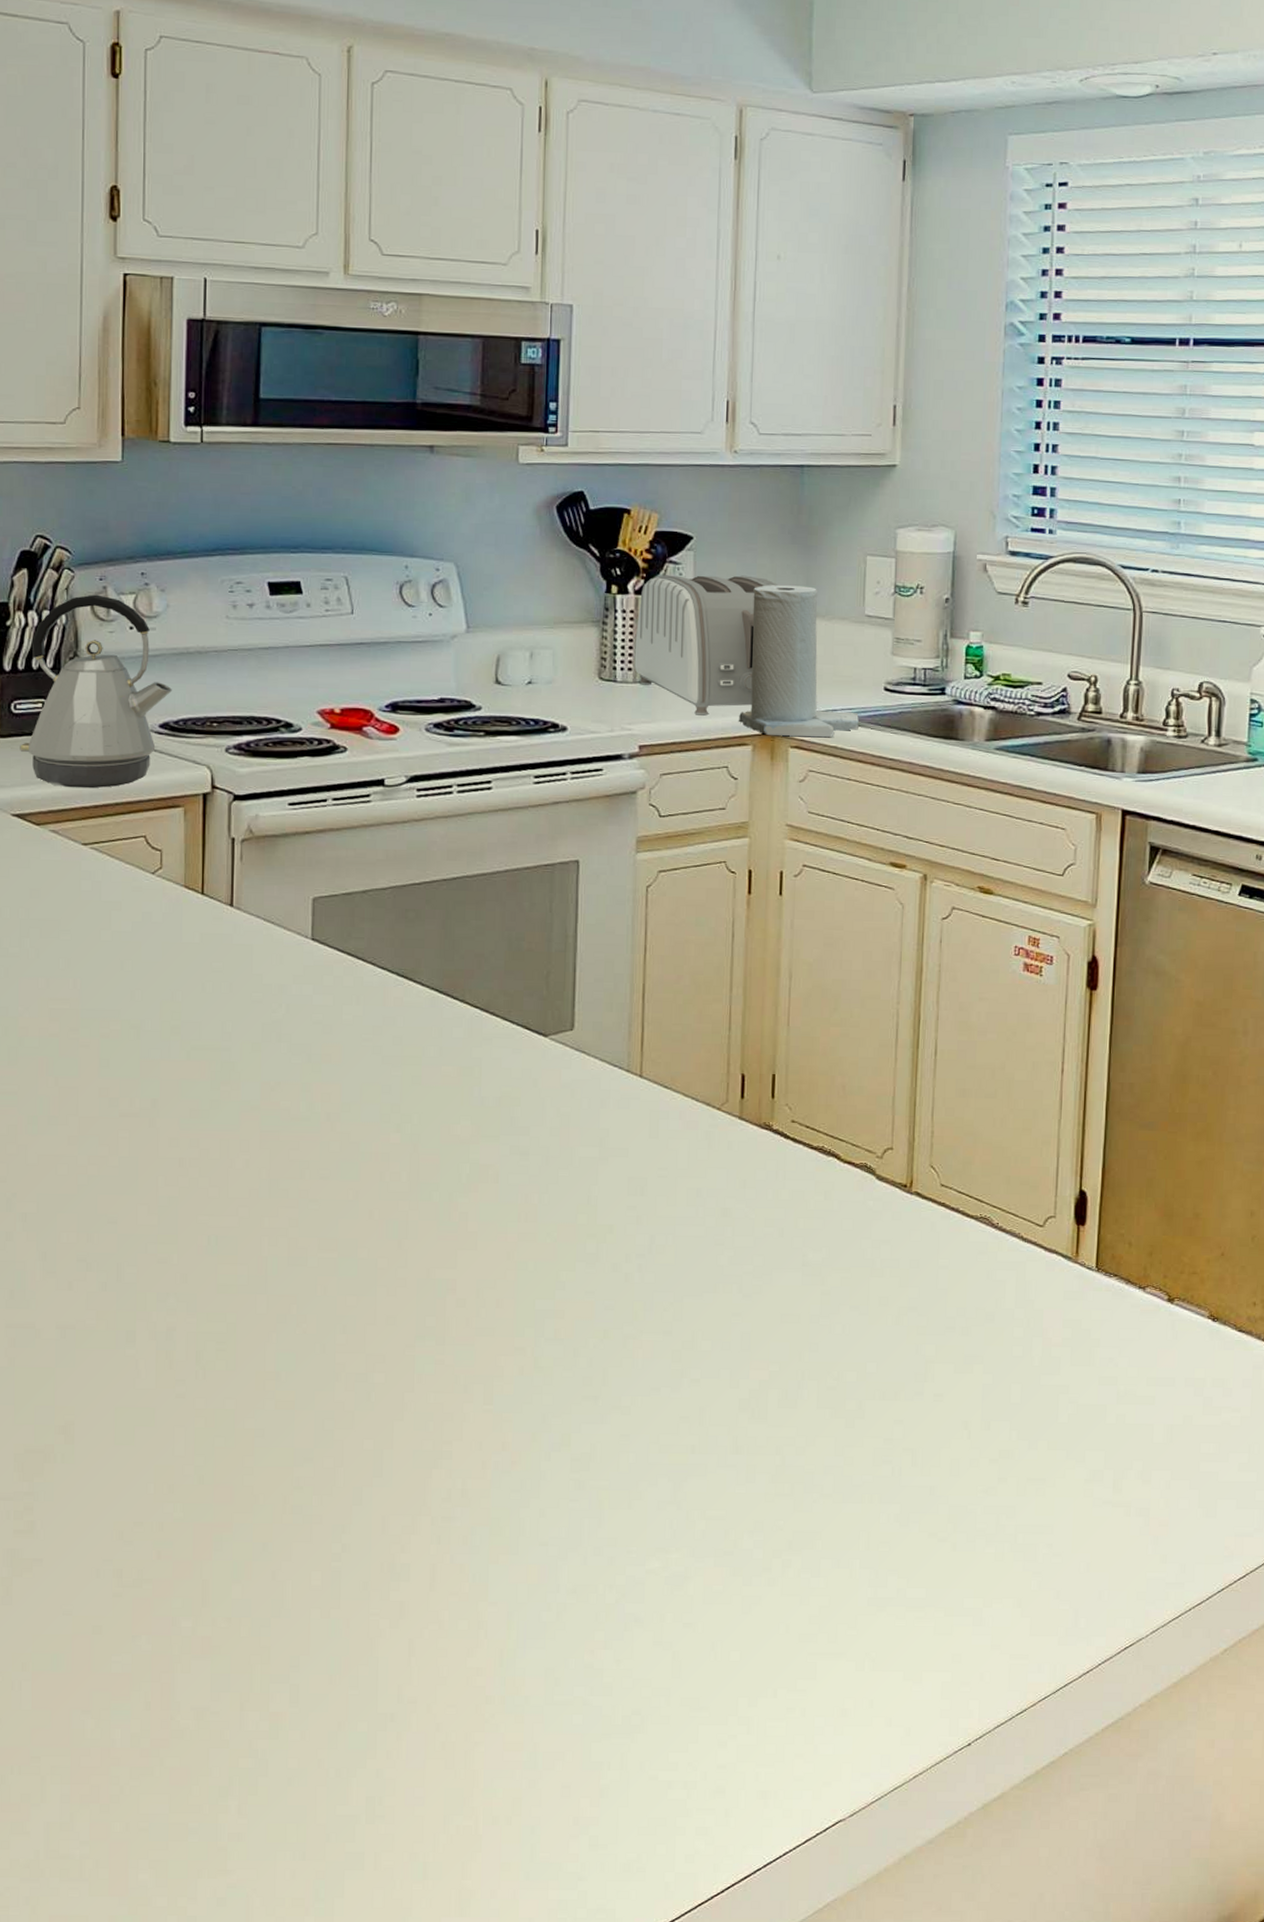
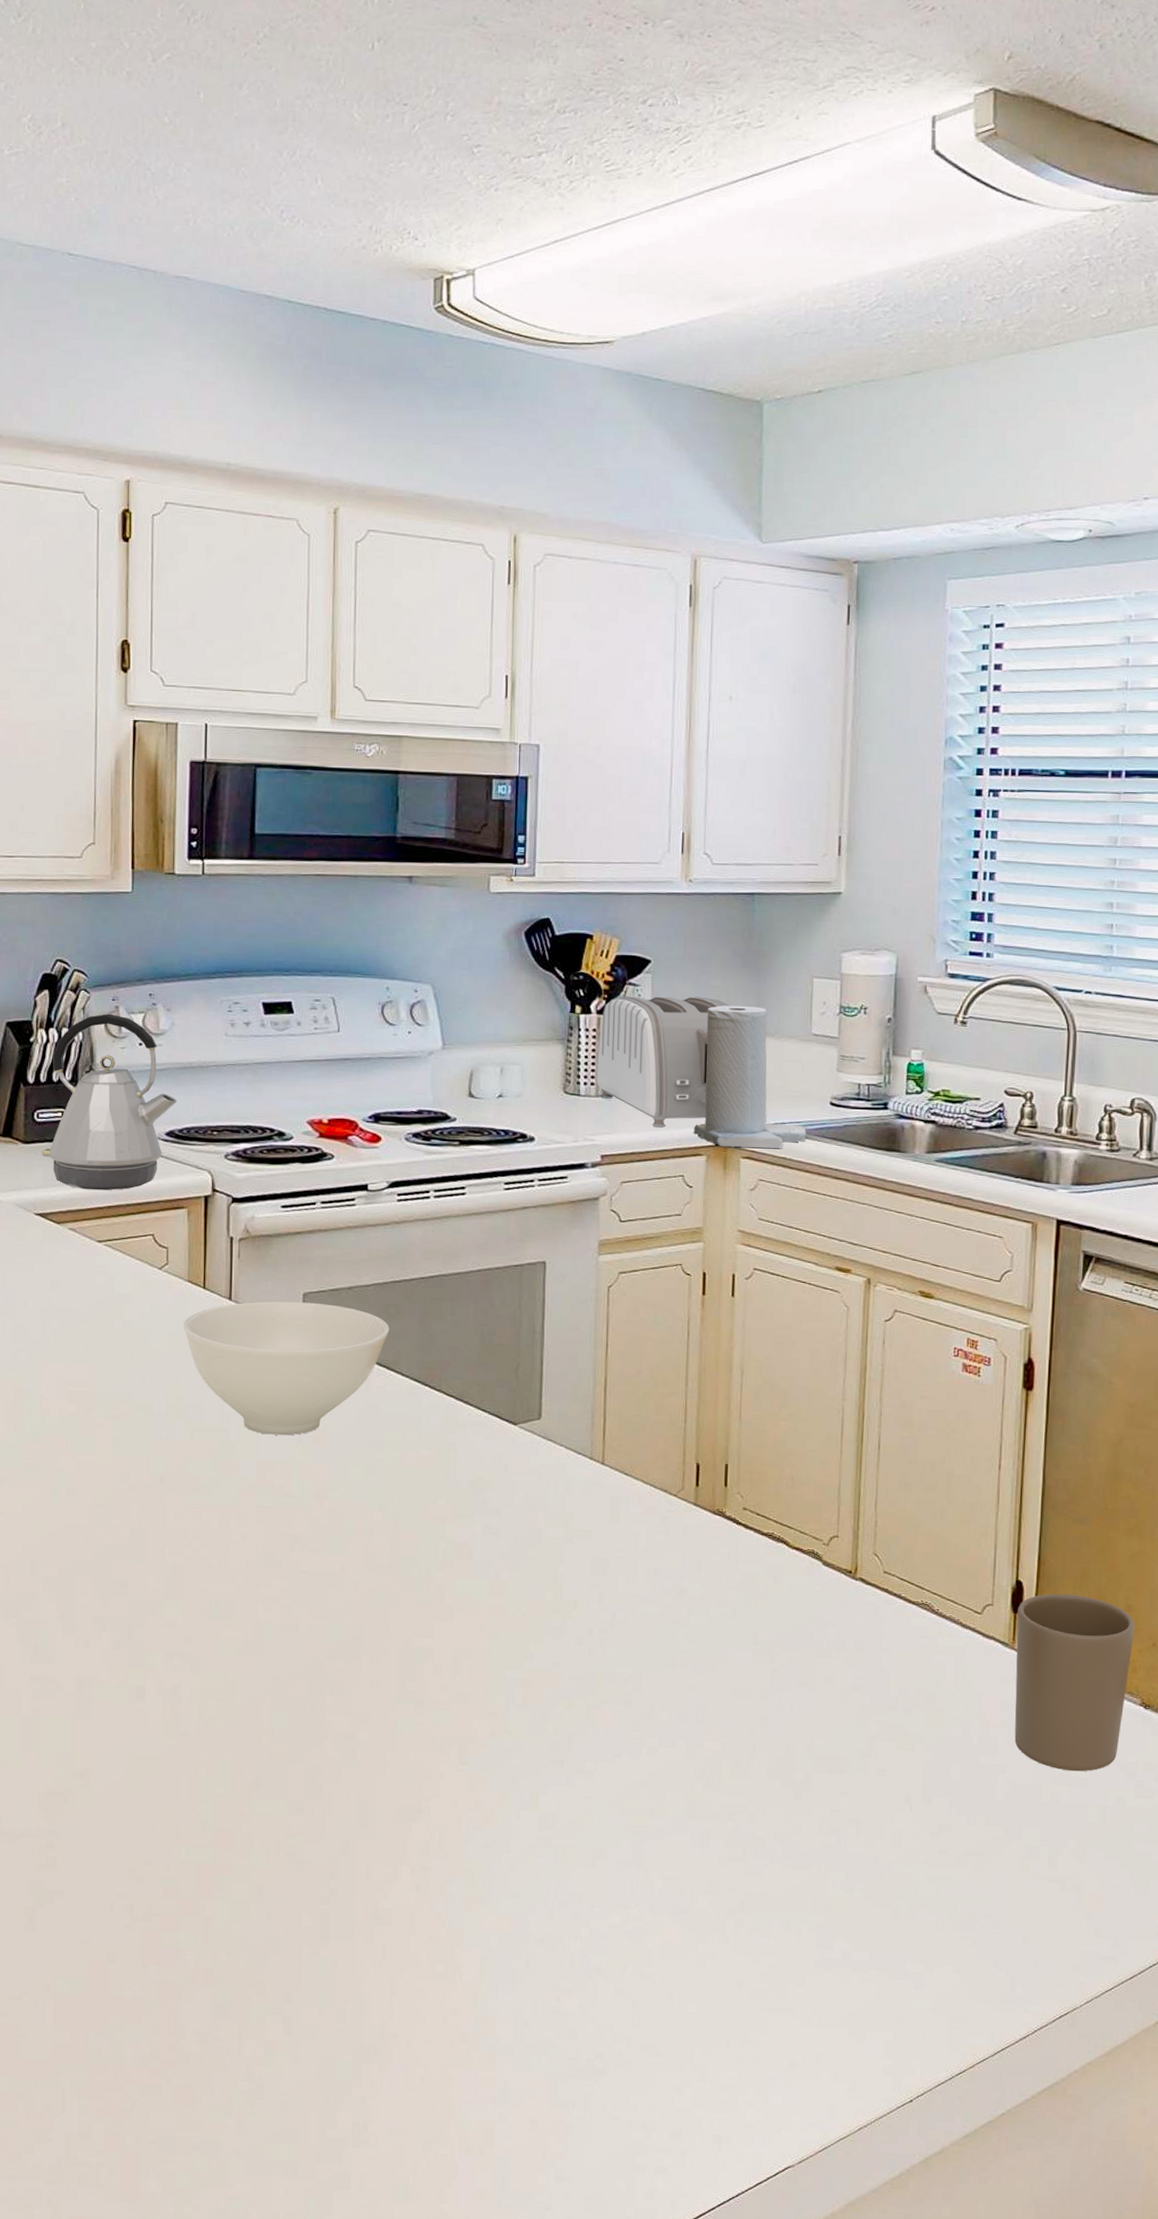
bowl: none [178,907,408,1053] -> present [183,1301,390,1436]
mug: none [1078,1203,1203,1390] -> present [1014,1593,1135,1772]

